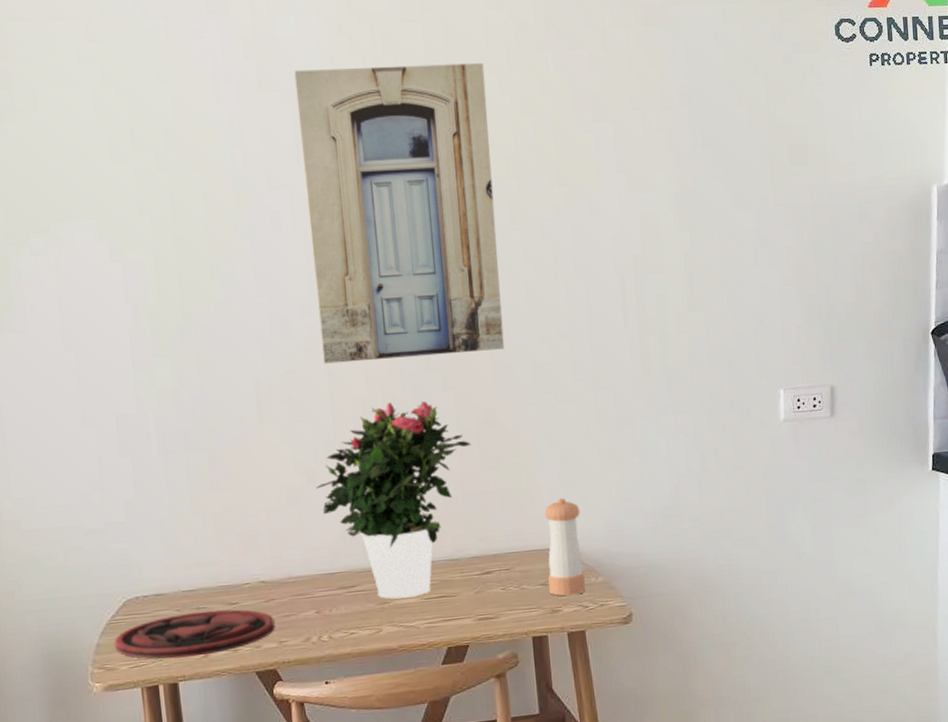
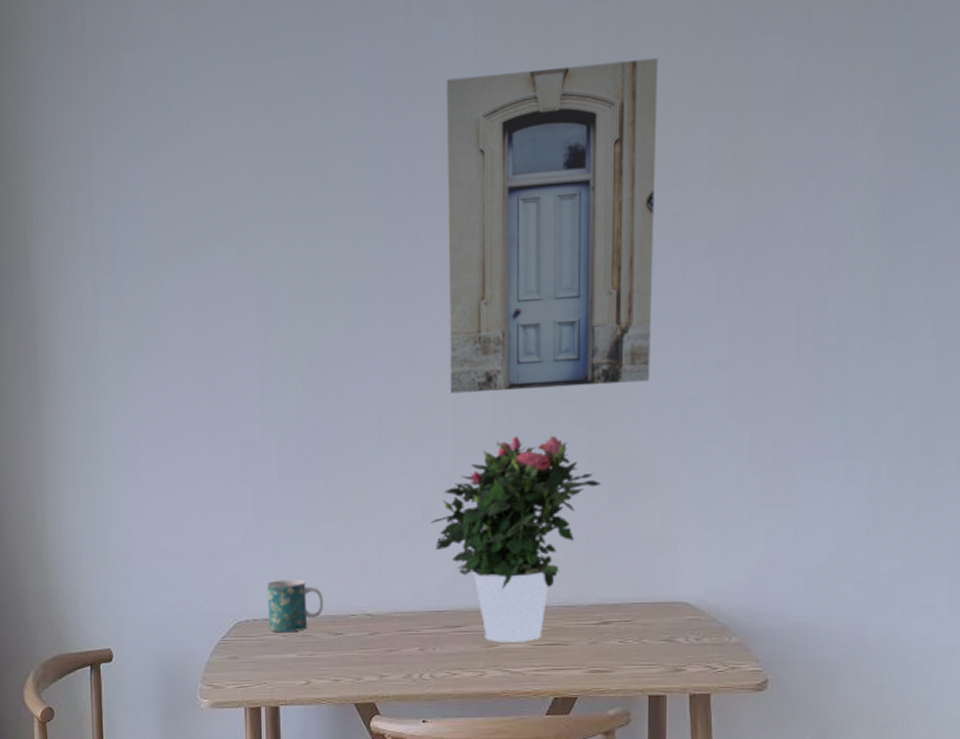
plate: present [114,609,275,659] -> none [223,639,377,683]
mug: none [155,552,217,607] -> present [267,579,324,633]
pepper shaker: present [544,498,586,596] -> none [673,548,719,655]

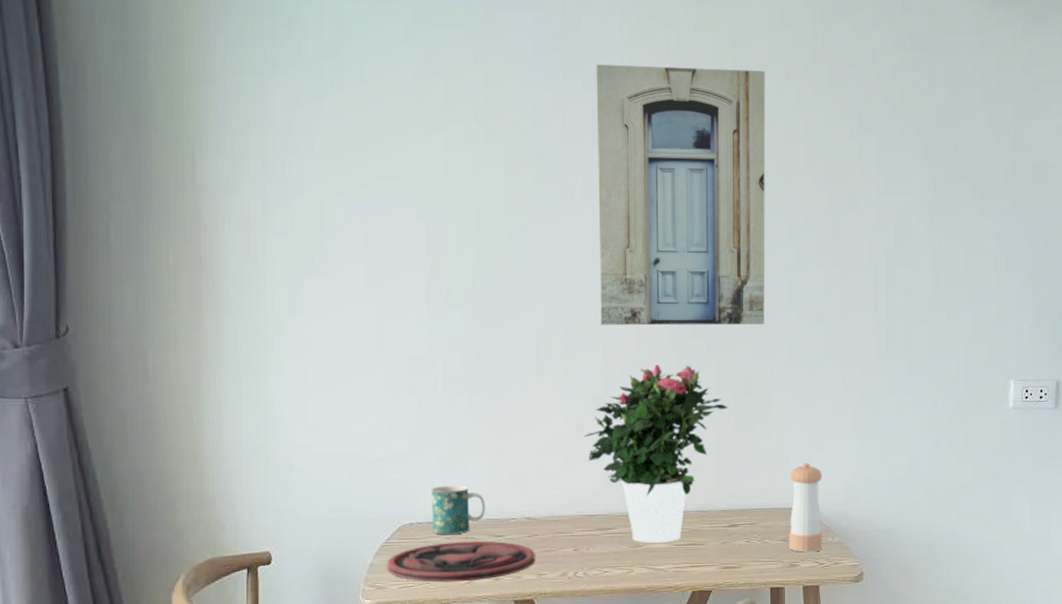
plate: none [223,639,377,683] -> present [387,540,535,583]
pepper shaker: none [673,548,719,655] -> present [789,463,823,552]

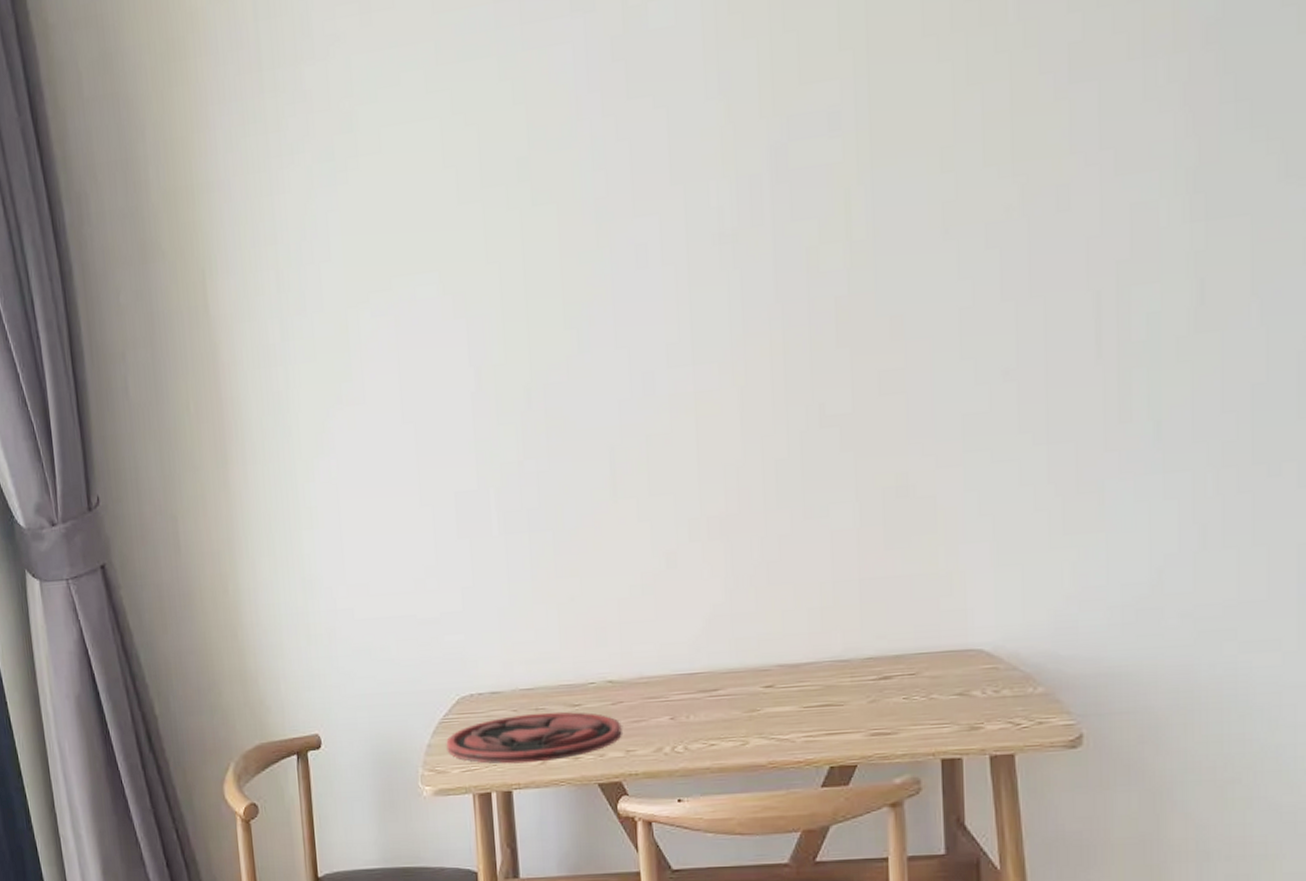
mug: present [431,485,486,535] -> none [492,645,558,707]
potted flower: present [584,365,728,543] -> none [676,466,873,706]
wall art: present [595,64,766,326] -> none [669,25,925,425]
pepper shaker: present [789,463,823,552] -> none [967,585,1019,710]

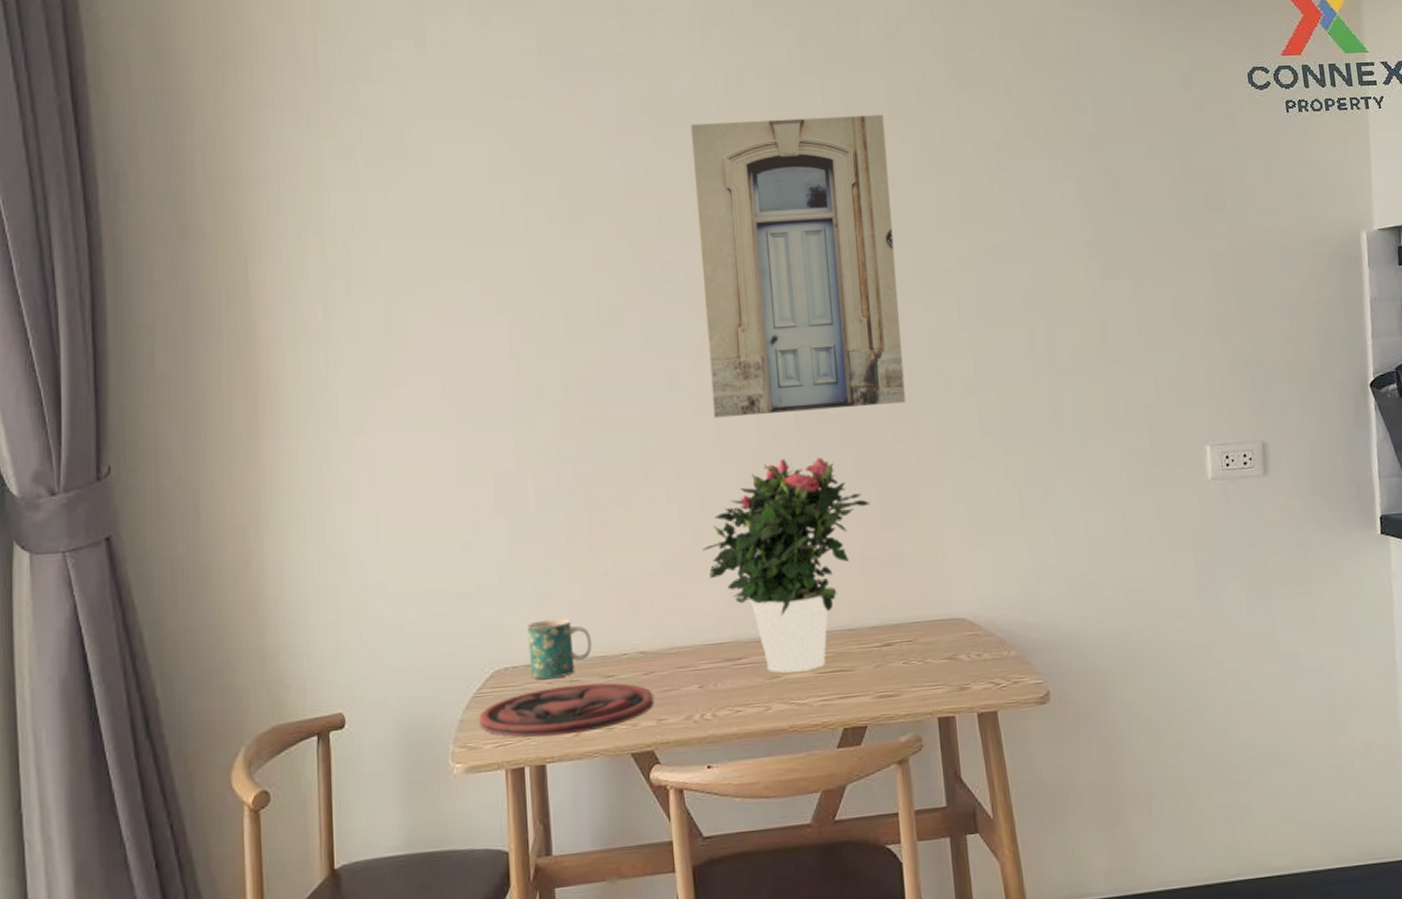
mug: none [492,645,558,707] -> present [527,618,593,680]
wall art: none [669,25,925,425] -> present [689,115,906,418]
potted flower: none [676,466,873,706] -> present [702,458,870,673]

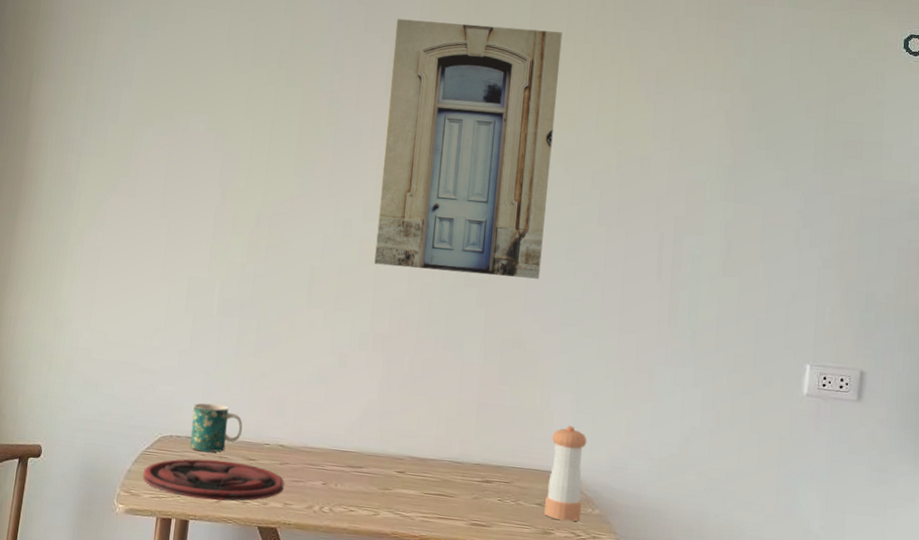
potted flower: present [702,458,870,673] -> none [345,308,493,490]
pepper shaker: none [950,562,997,672] -> present [544,426,587,522]

